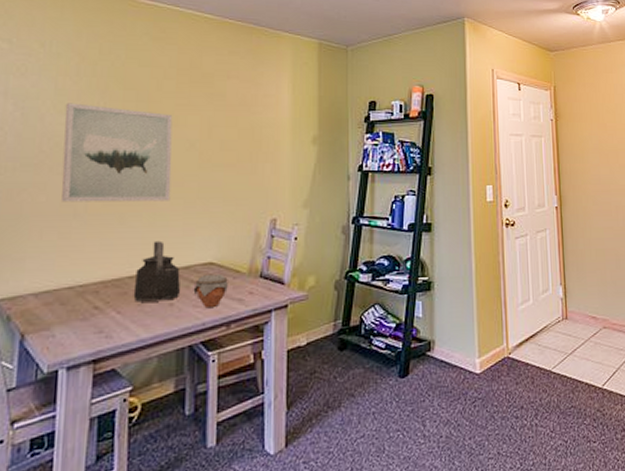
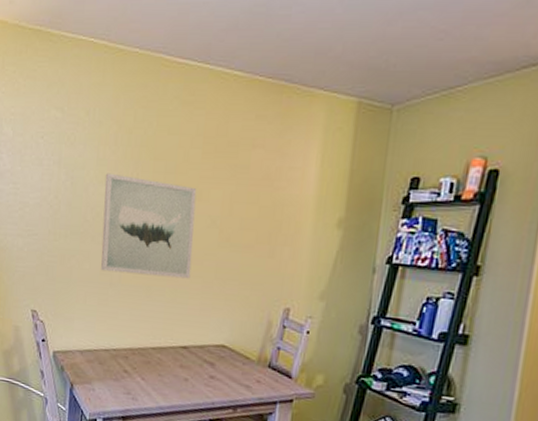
kettle: present [133,240,180,302] -> none [155,316,195,376]
jar: present [193,275,228,309] -> none [205,356,238,390]

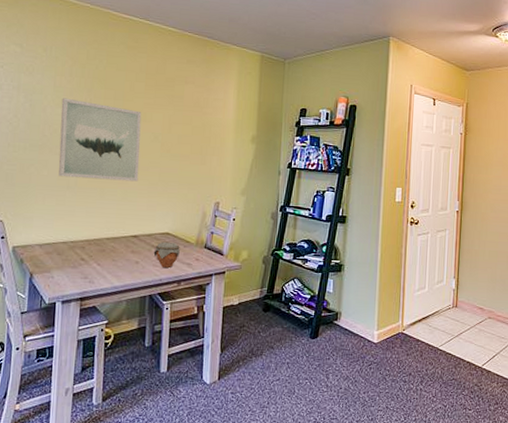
jar: none [205,356,238,390] -> present [153,242,180,268]

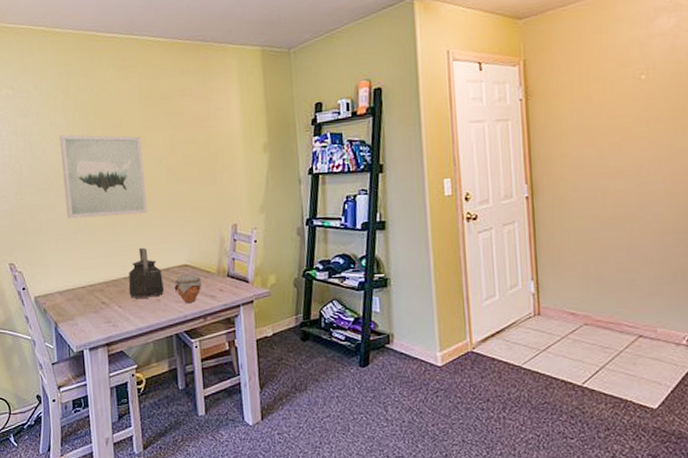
kettle: none [109,212,144,259] -> present [128,247,164,298]

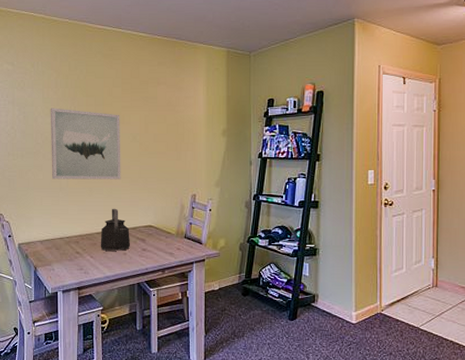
jar: present [174,275,202,304] -> none [139,234,162,258]

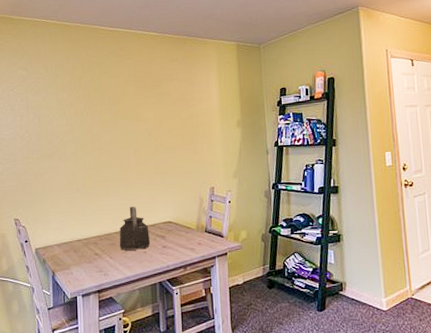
wall art: present [50,108,121,180] -> none [64,109,138,181]

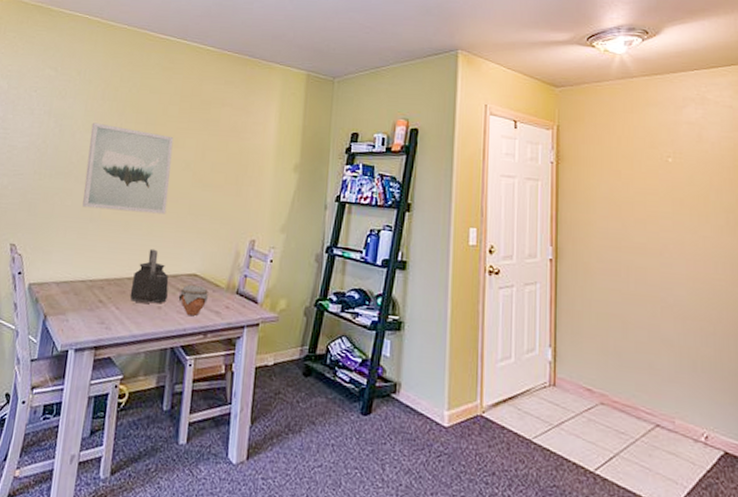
wall art: none [64,109,138,181] -> present [82,122,174,215]
jar: none [159,230,183,255] -> present [178,285,209,316]

